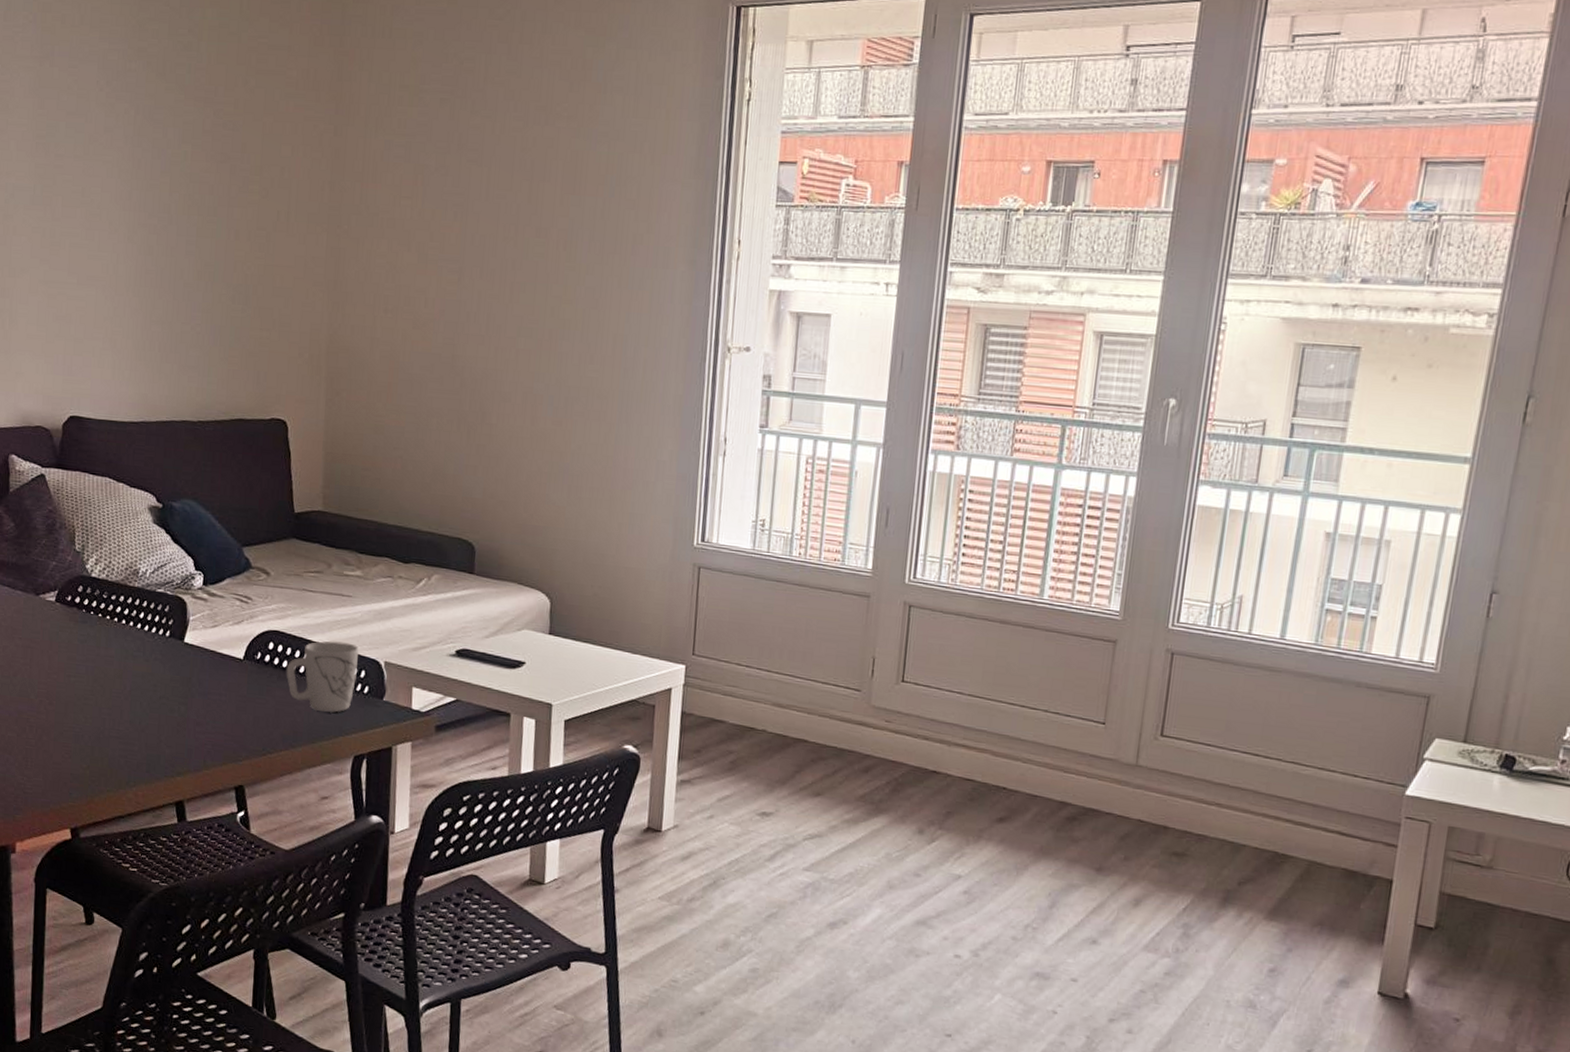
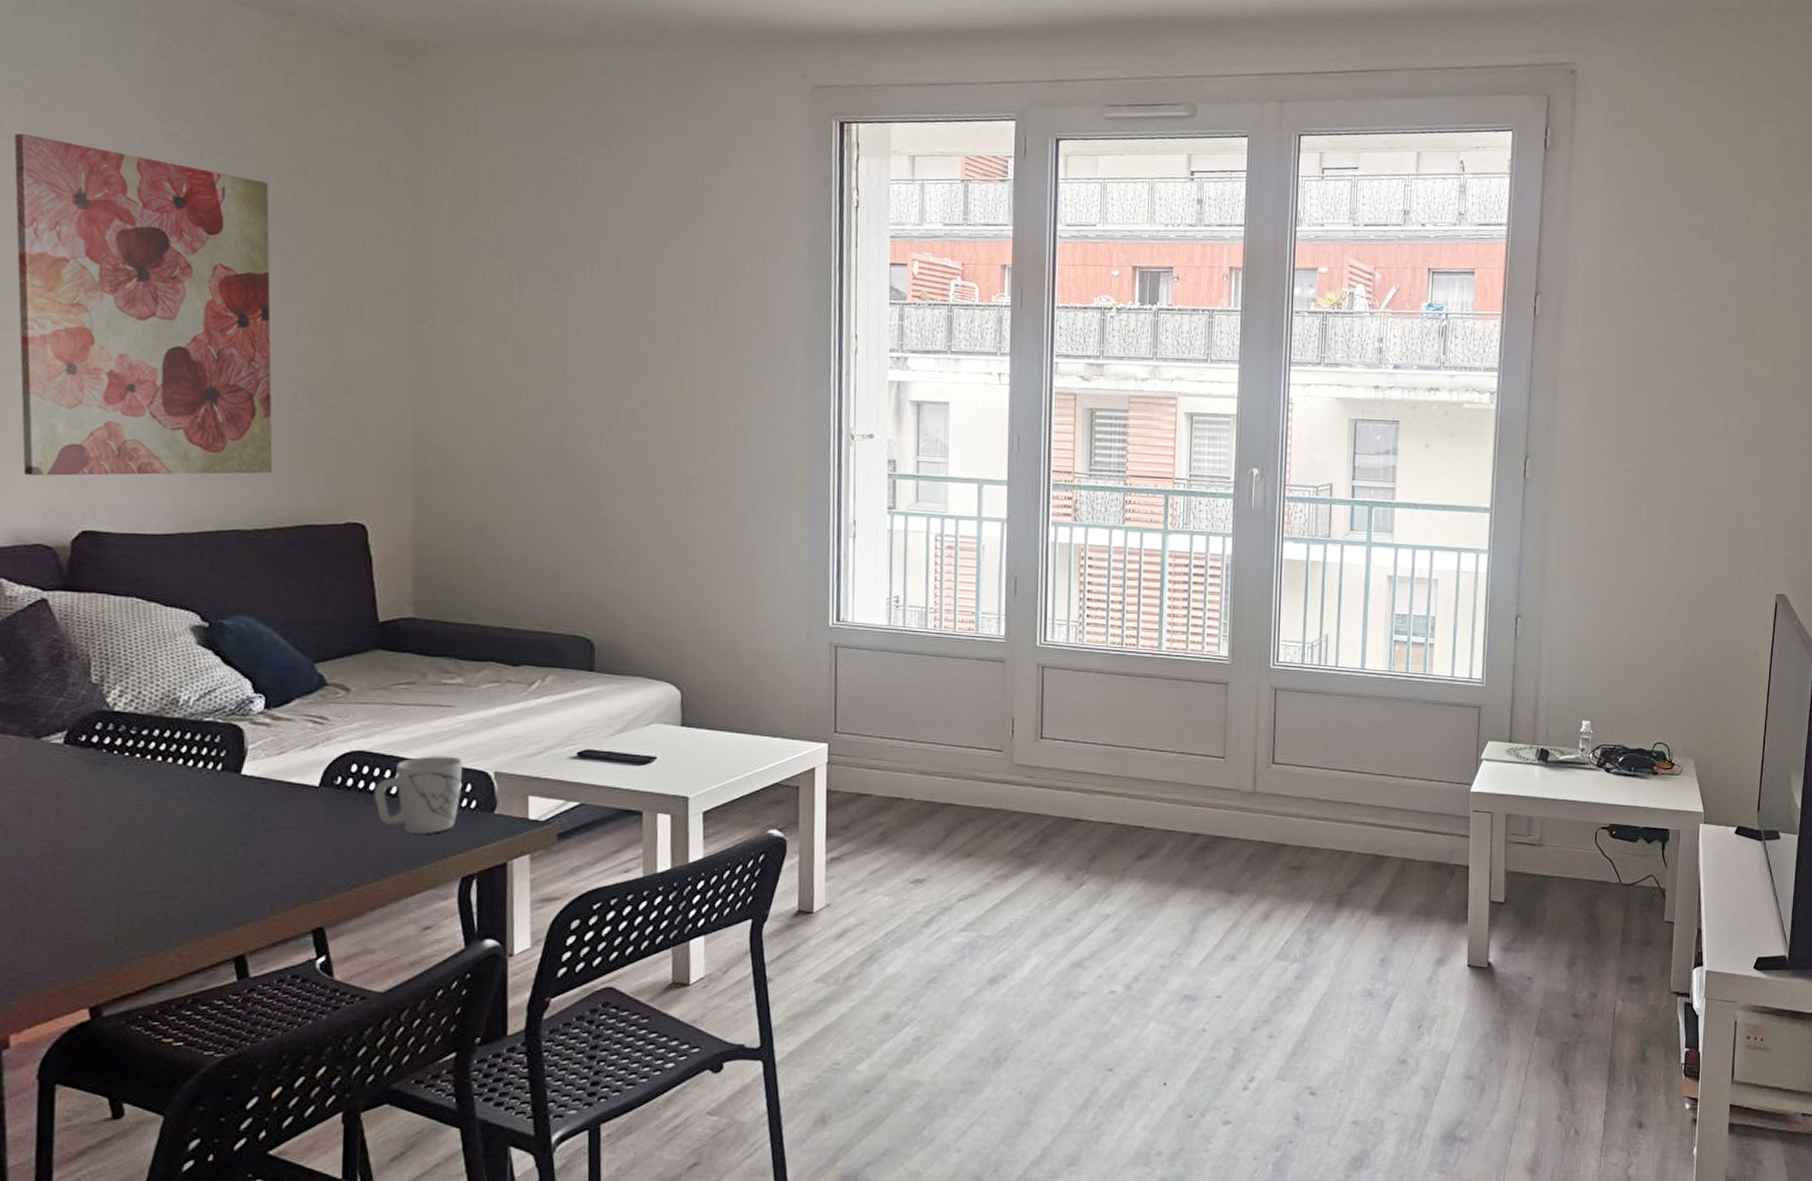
wall art: none [25,54,217,370] -> present [14,133,273,476]

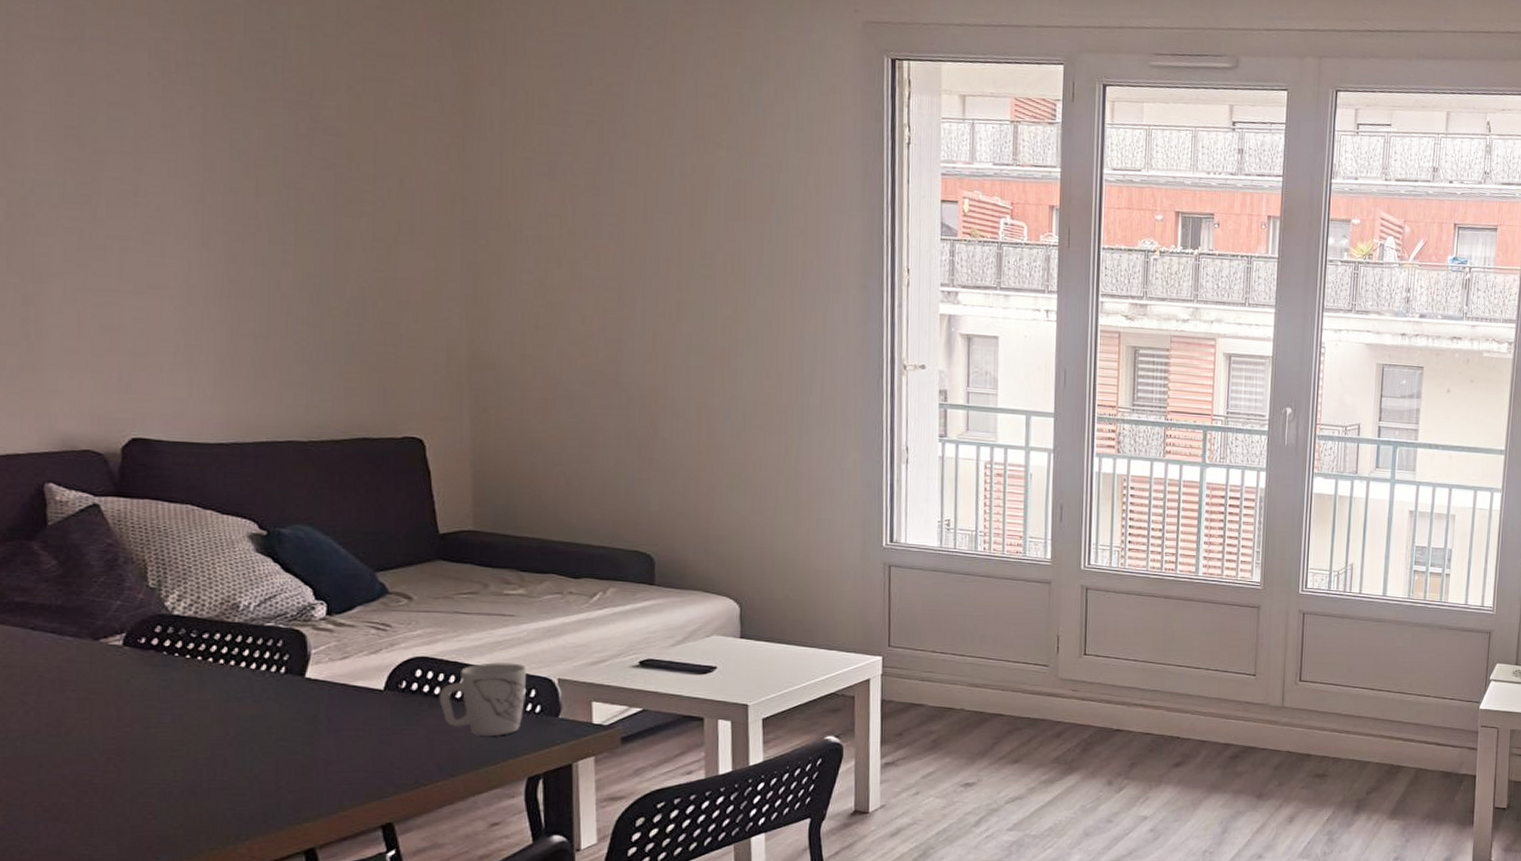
wall art: present [14,133,273,476] -> none [43,34,327,387]

